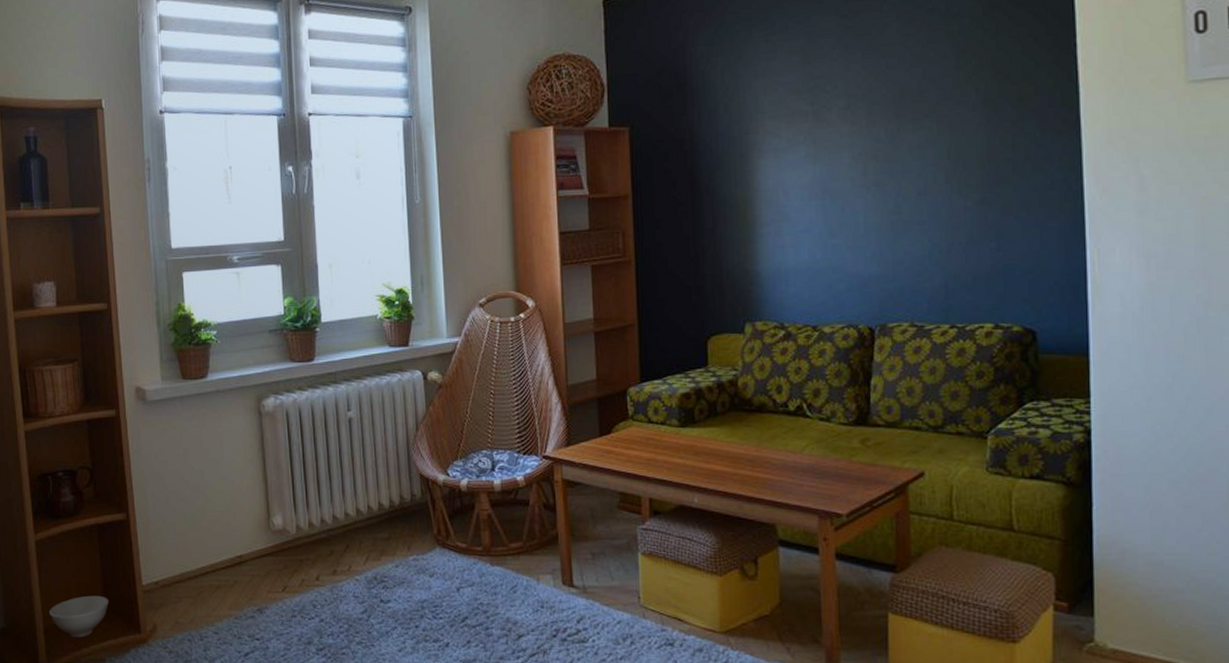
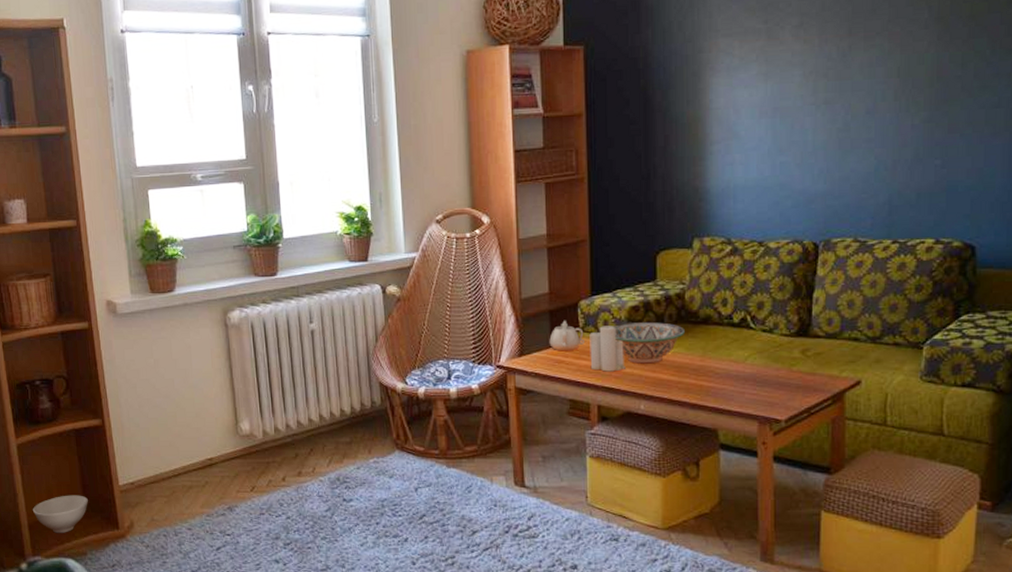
teapot: none [597,408,635,440] -> present [549,320,586,350]
candle: none [639,411,678,463] -> present [589,323,626,372]
decorative bowl: none [665,410,740,455] -> present [614,322,686,365]

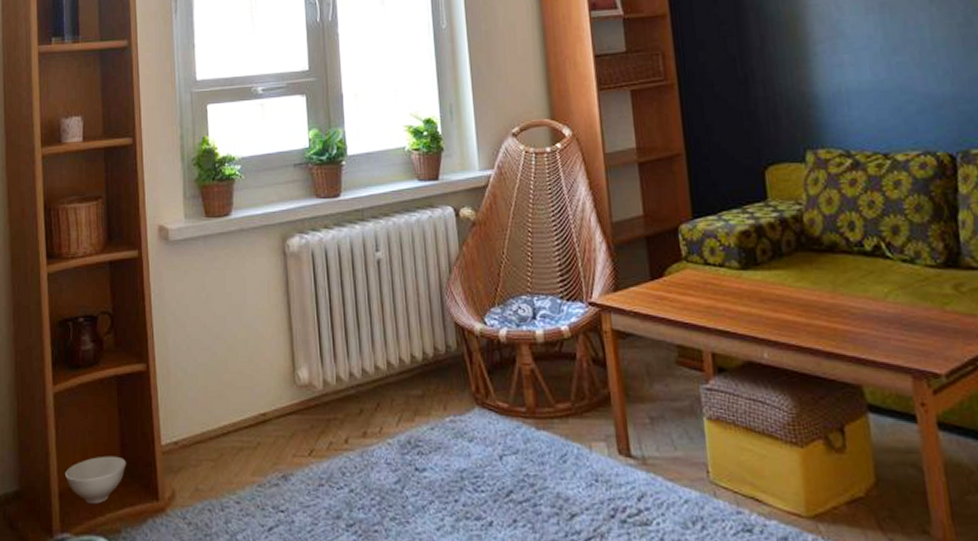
teapot: present [549,320,586,350] -> none [647,247,691,284]
candle: present [589,323,626,372] -> none [695,251,741,311]
decorative bowl: present [614,322,686,365] -> none [722,250,809,303]

